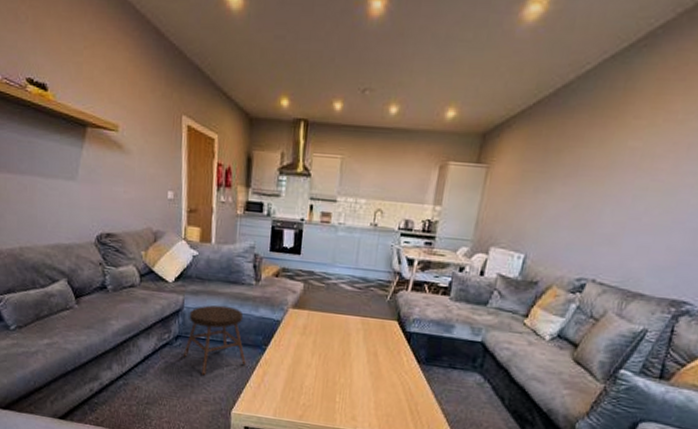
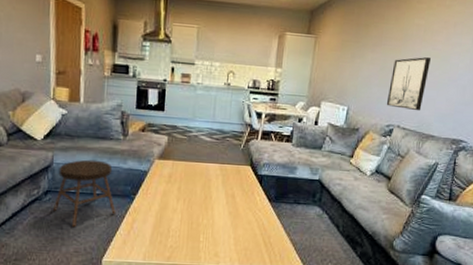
wall art: none [578,191,648,262] -> present [386,57,431,111]

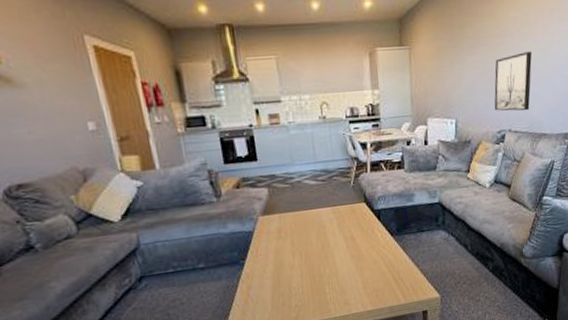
stool: present [54,159,116,228] -> none [148,230,226,311]

